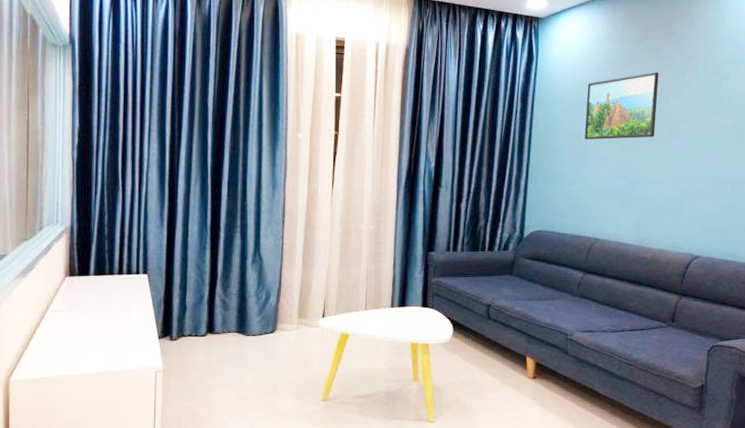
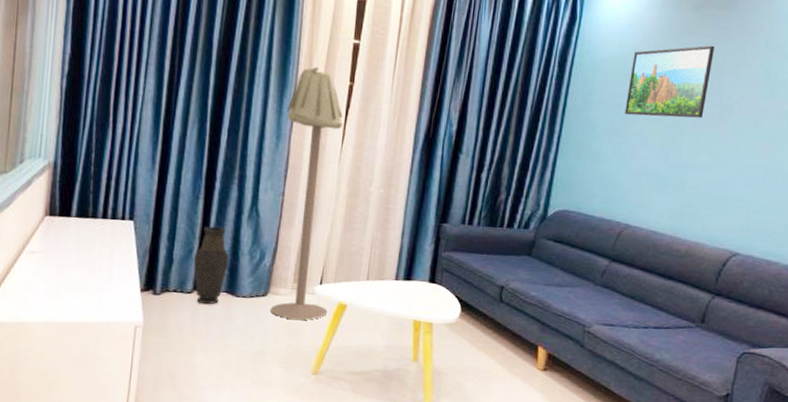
vase: none [206,272,238,346] -> present [194,225,230,305]
floor lamp: none [279,120,332,353] -> present [270,66,343,321]

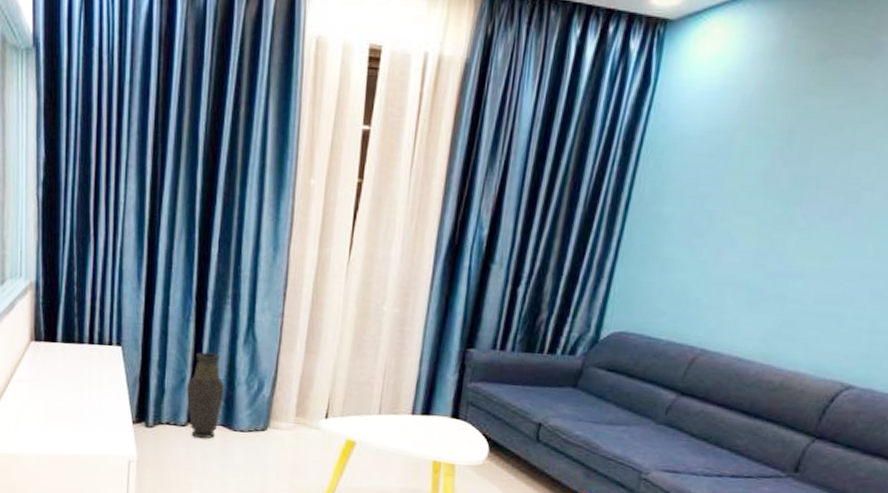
floor lamp: present [270,66,343,321] -> none [270,160,351,458]
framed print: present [625,45,714,118] -> none [709,109,843,210]

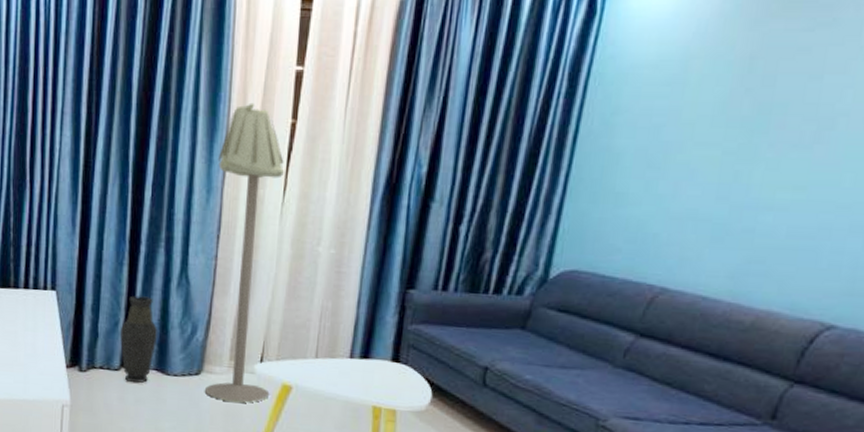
floor lamp: none [270,160,351,458] -> present [204,102,285,403]

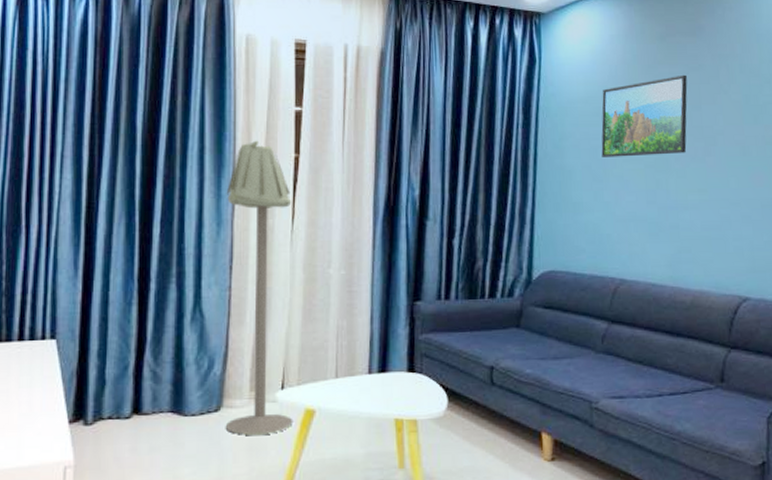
vase: present [120,295,158,384] -> none [131,334,173,430]
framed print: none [664,32,811,140] -> present [601,74,688,157]

